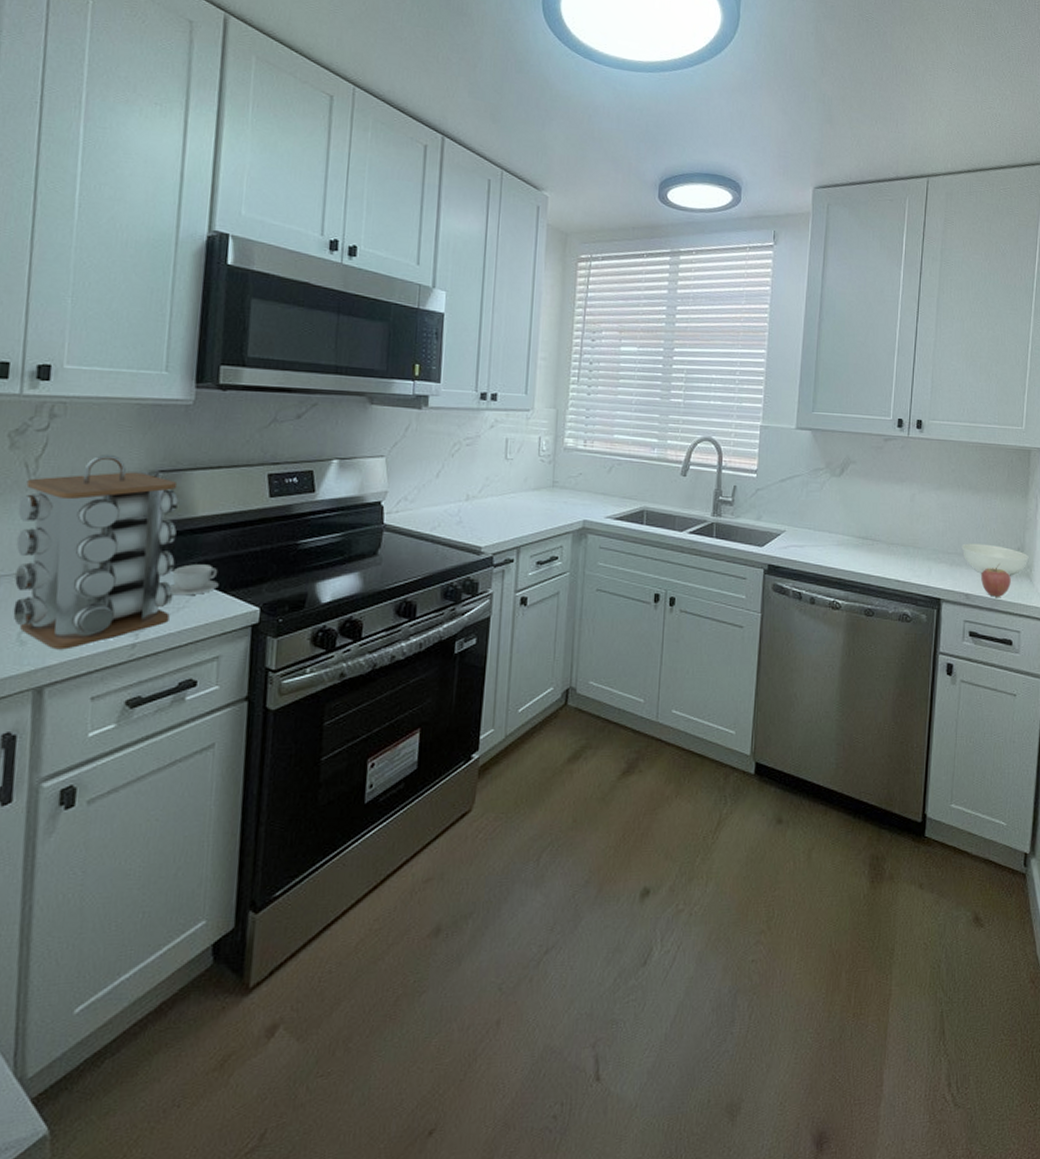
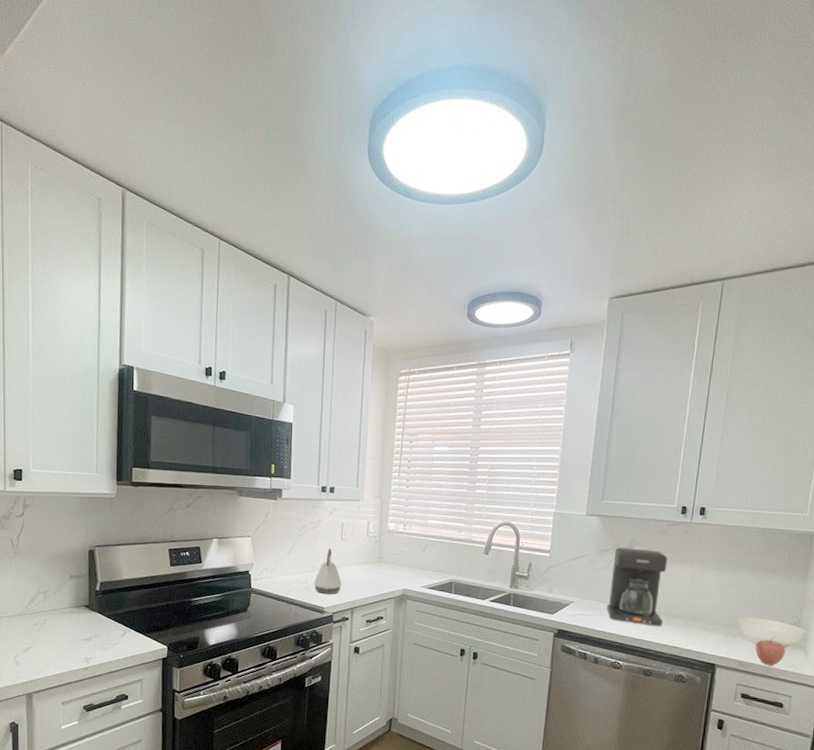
spice rack: present [13,454,178,650] -> none [8,533,110,669]
teacup: present [169,564,219,596] -> none [107,613,139,636]
kettle: none [467,470,505,529] -> present [313,548,342,594]
coffee maker: none [822,466,886,558] -> present [606,547,668,627]

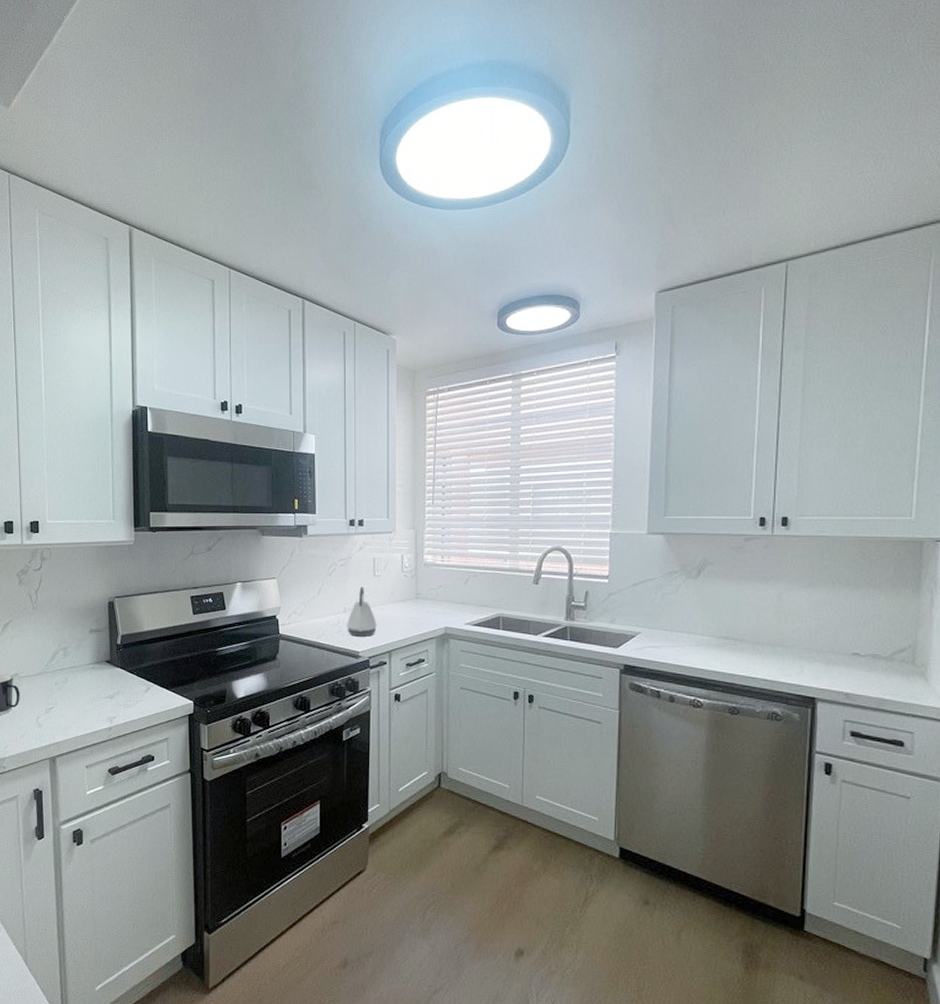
coffee maker: present [606,547,668,627] -> none [680,568,748,657]
bowl: present [738,617,805,649] -> none [839,641,923,676]
fruit: present [755,635,786,665] -> none [862,661,901,697]

